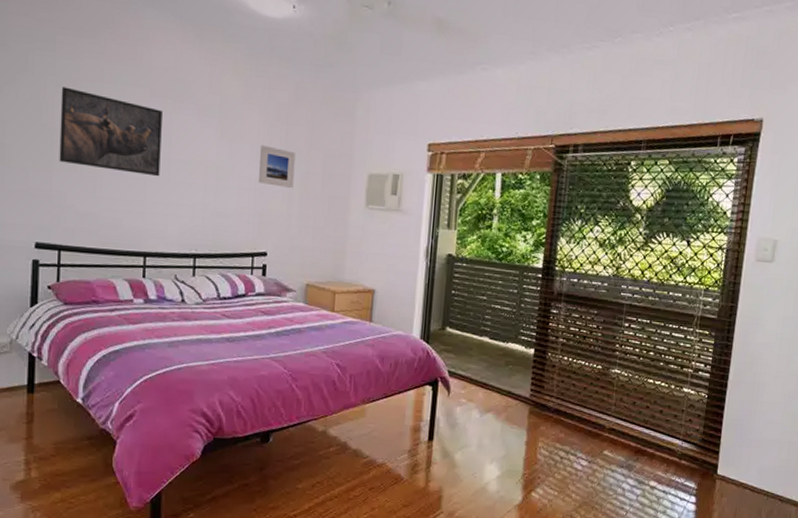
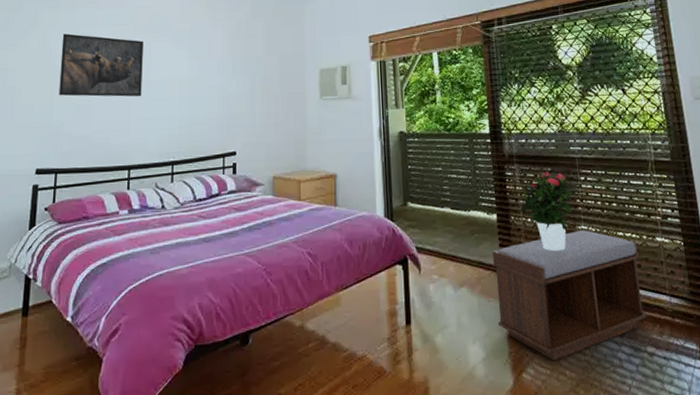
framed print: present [259,145,296,188] -> none [226,57,256,91]
bench: none [517,373,664,485] -> present [492,230,647,361]
potted flower: none [558,314,621,391] -> present [519,171,580,252]

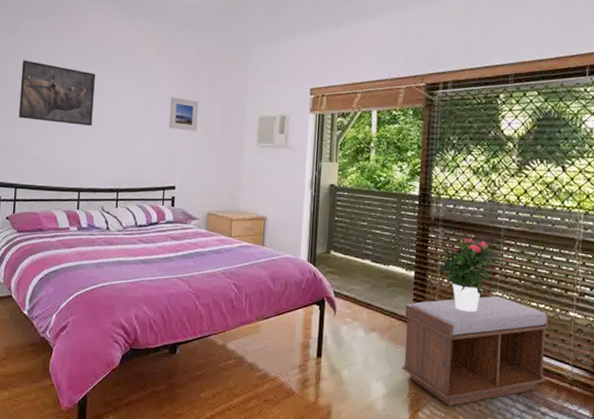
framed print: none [226,57,256,91] -> present [169,97,199,131]

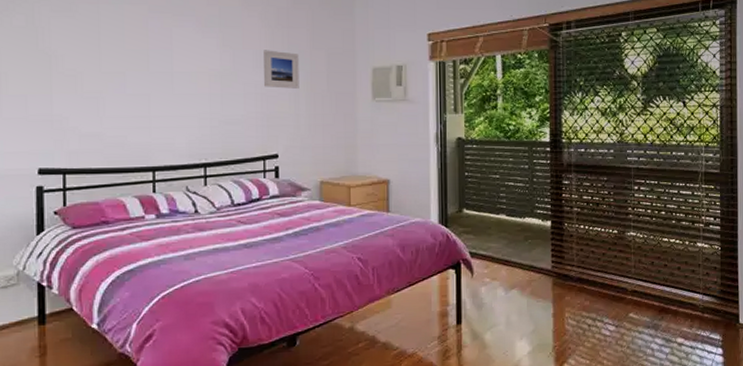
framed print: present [18,60,95,127] -> none [56,11,163,91]
bench: present [402,296,549,407] -> none [544,236,680,353]
potted flower: present [438,238,500,313] -> none [574,181,632,256]

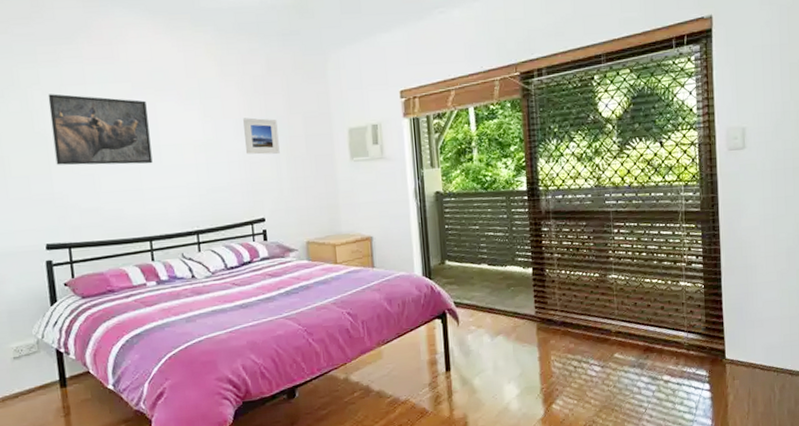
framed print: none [56,11,163,91] -> present [48,94,153,165]

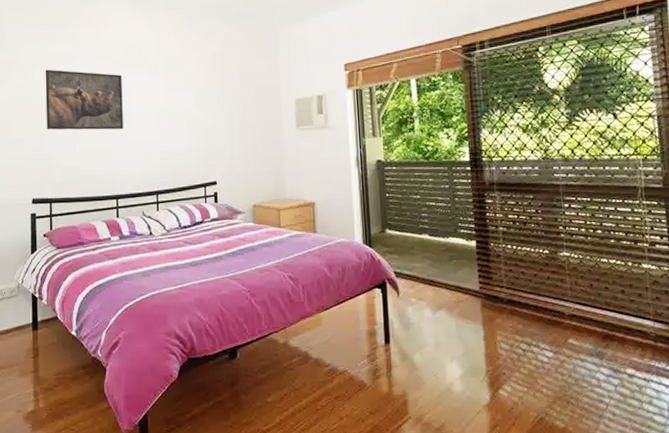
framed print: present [243,117,280,155] -> none [202,89,233,123]

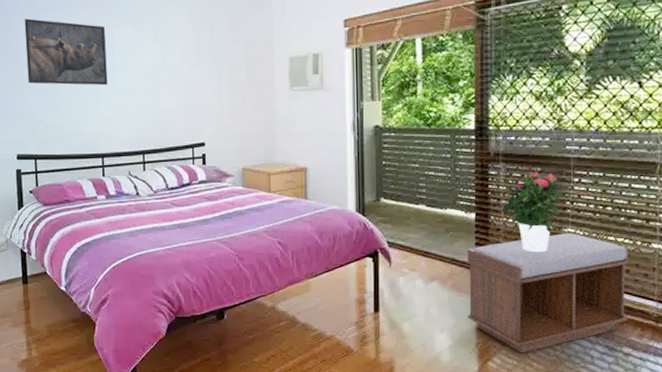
bench: none [471,257,628,380] -> present [467,233,629,354]
potted flower: none [499,199,563,277] -> present [501,171,571,253]

